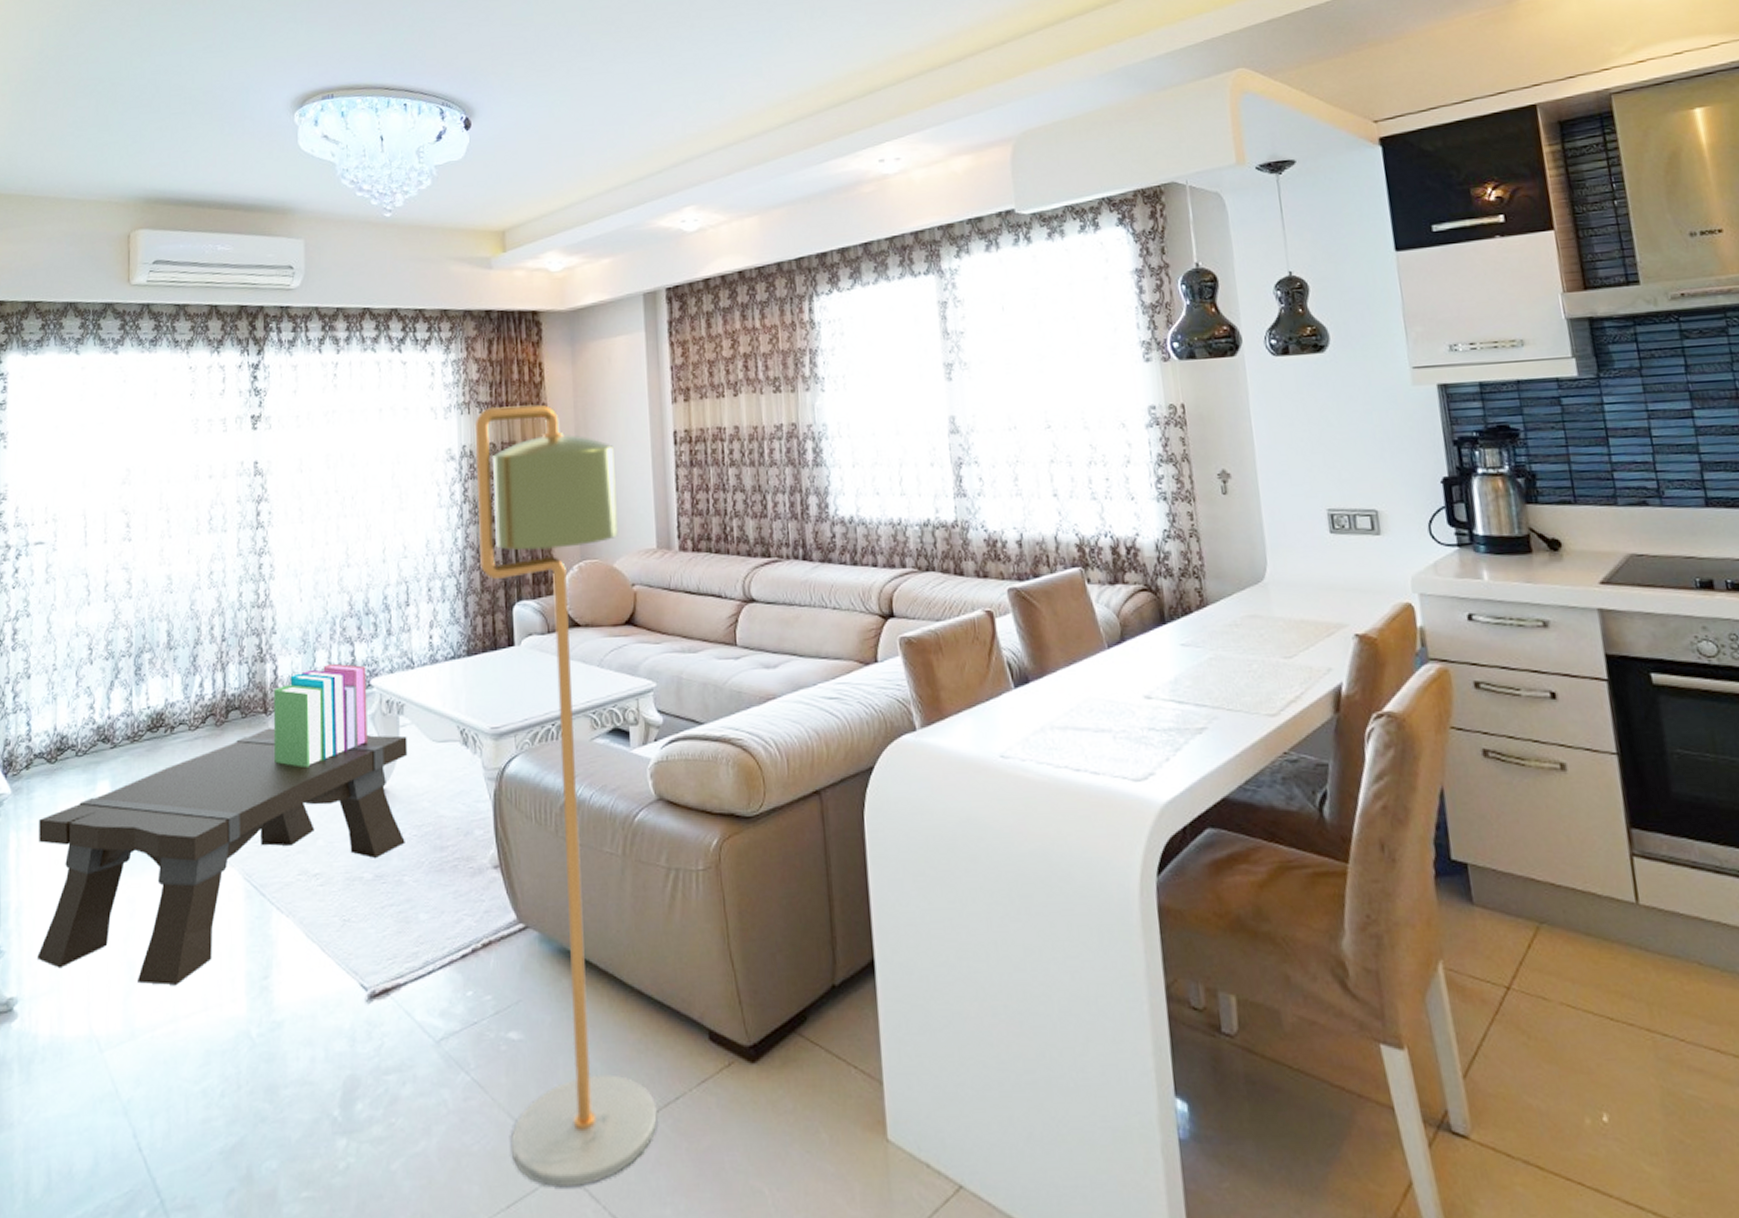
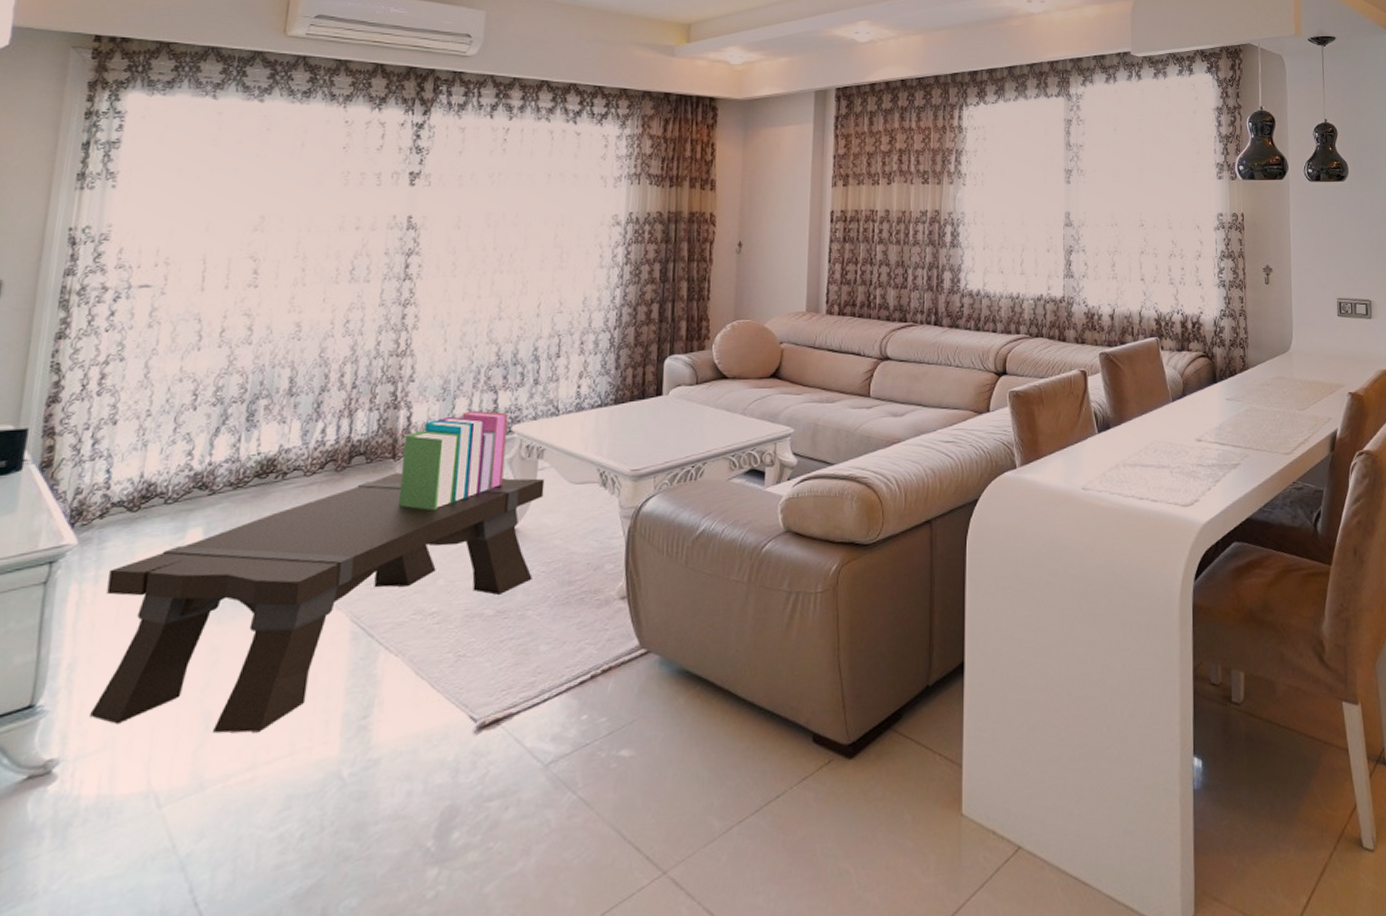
floor lamp: present [474,404,658,1188] -> none [611,179,775,890]

